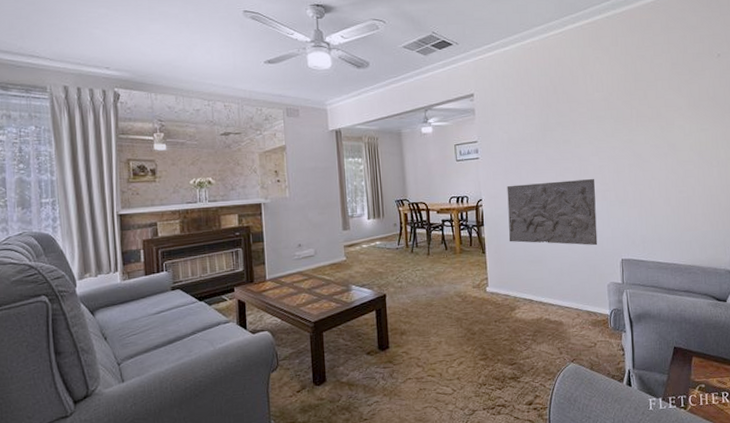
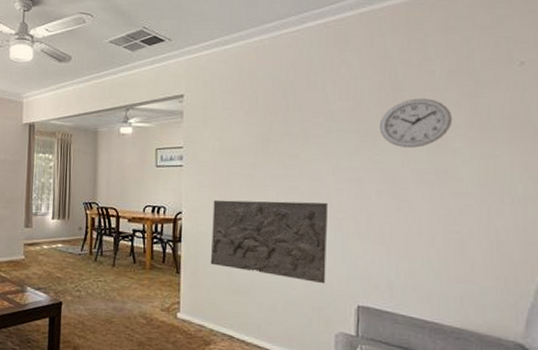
wall clock: none [626,87,677,128] -> present [379,98,453,148]

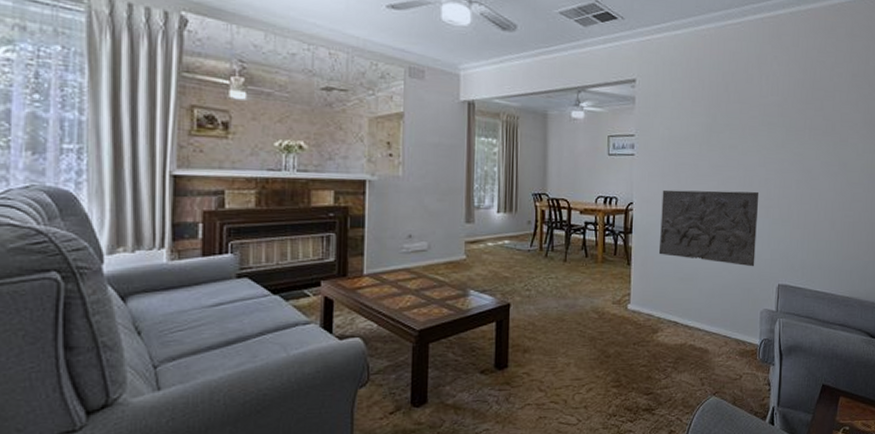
wall clock: present [379,98,453,148] -> none [800,97,853,142]

